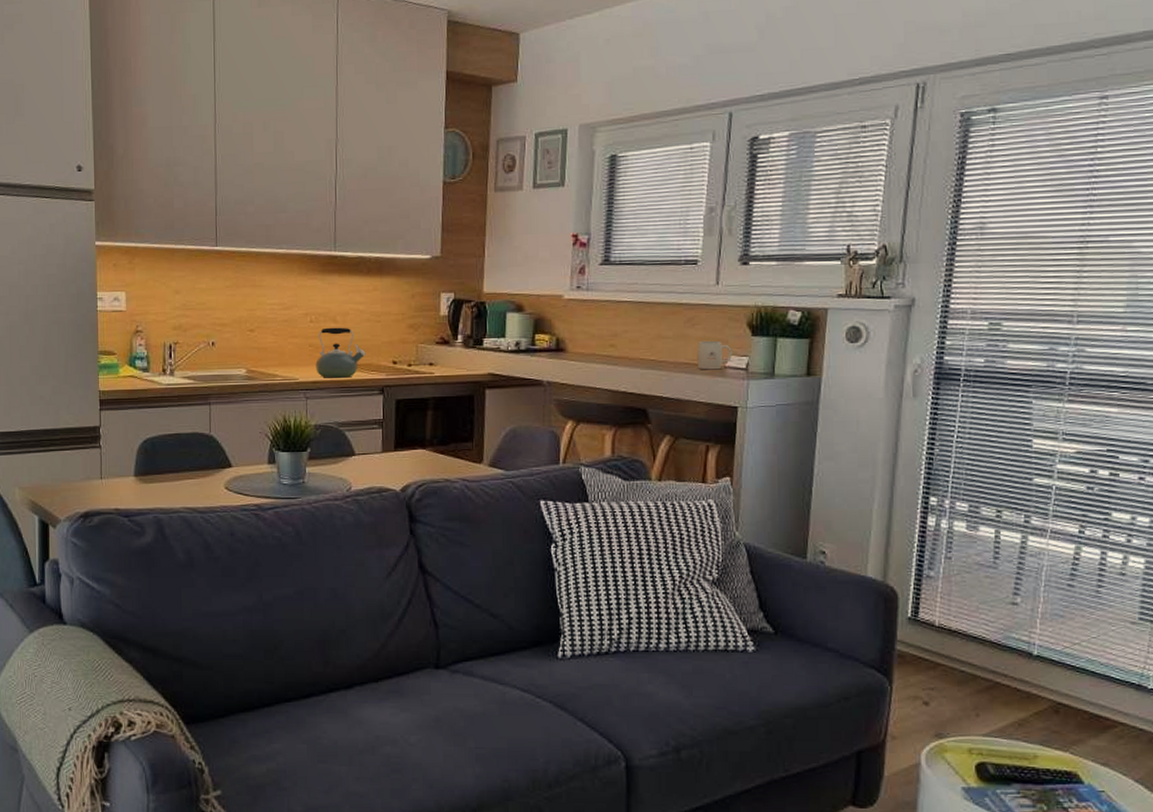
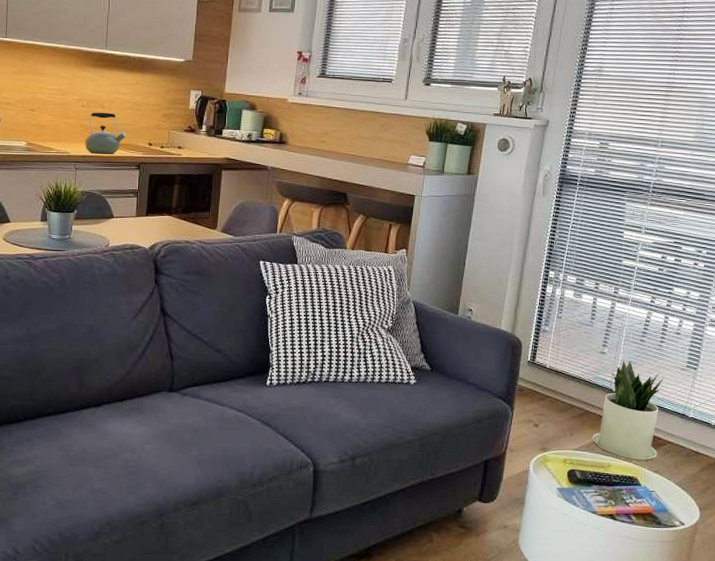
mug: present [697,340,732,370] -> none [387,142,413,166]
planter: none [1007,613,1108,751] -> present [592,360,665,462]

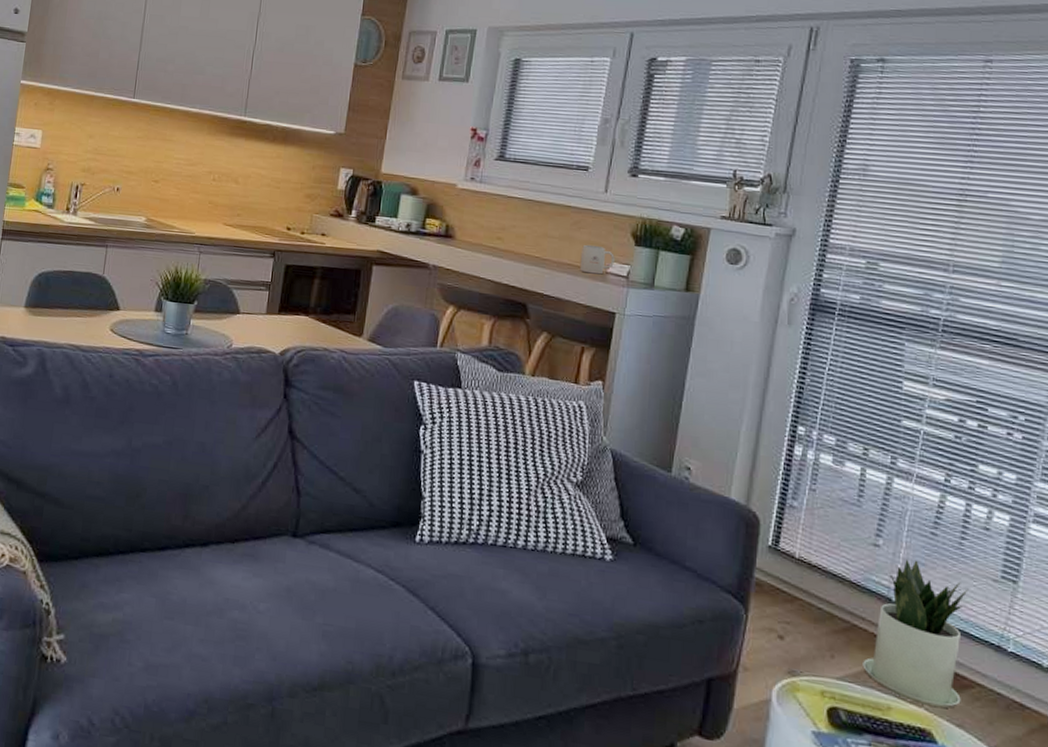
kettle: present [85,112,127,154] -> none [212,187,262,238]
mug: none [387,142,413,166] -> present [579,244,615,275]

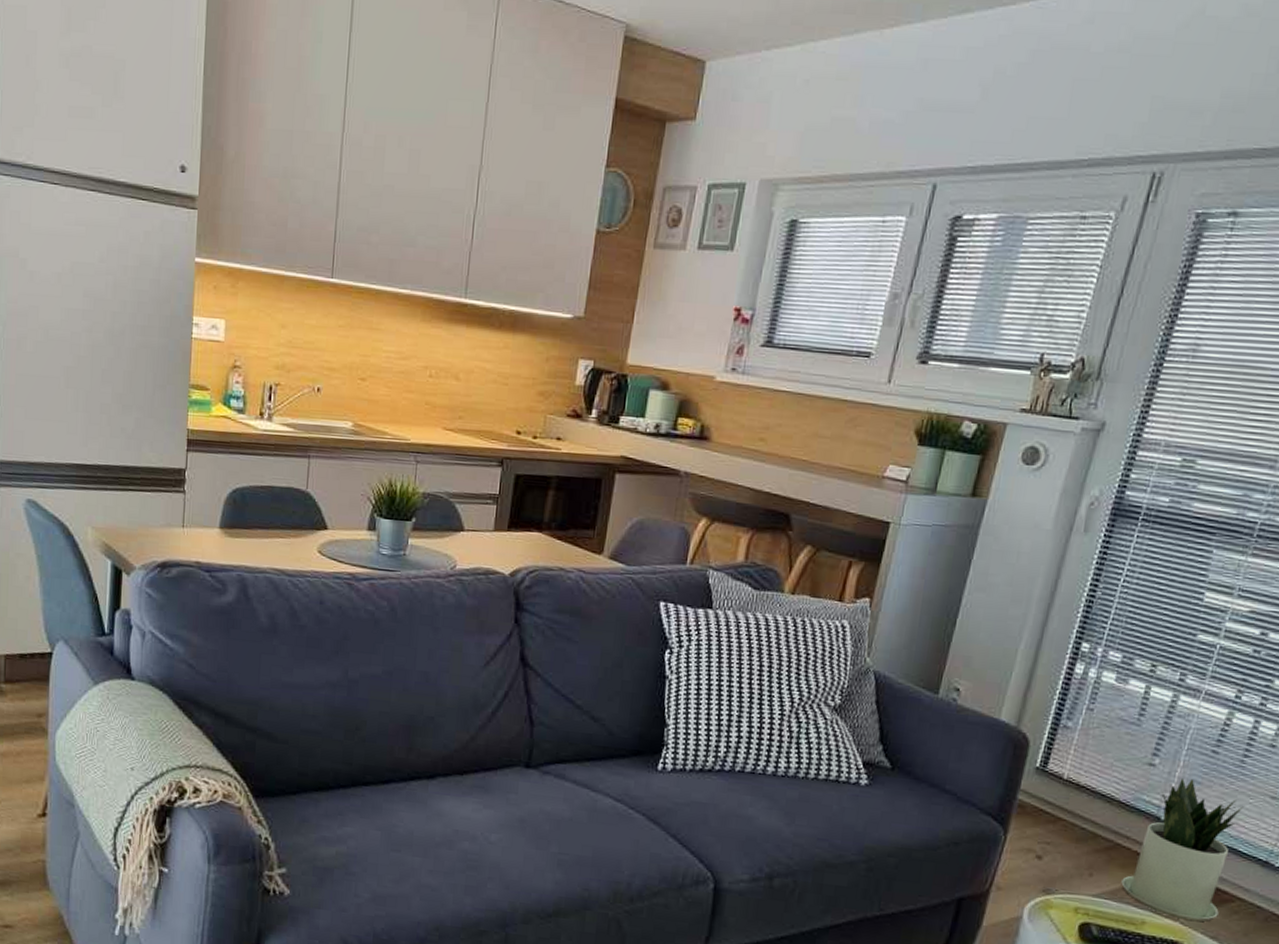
mug: present [579,244,615,275] -> none [852,444,894,479]

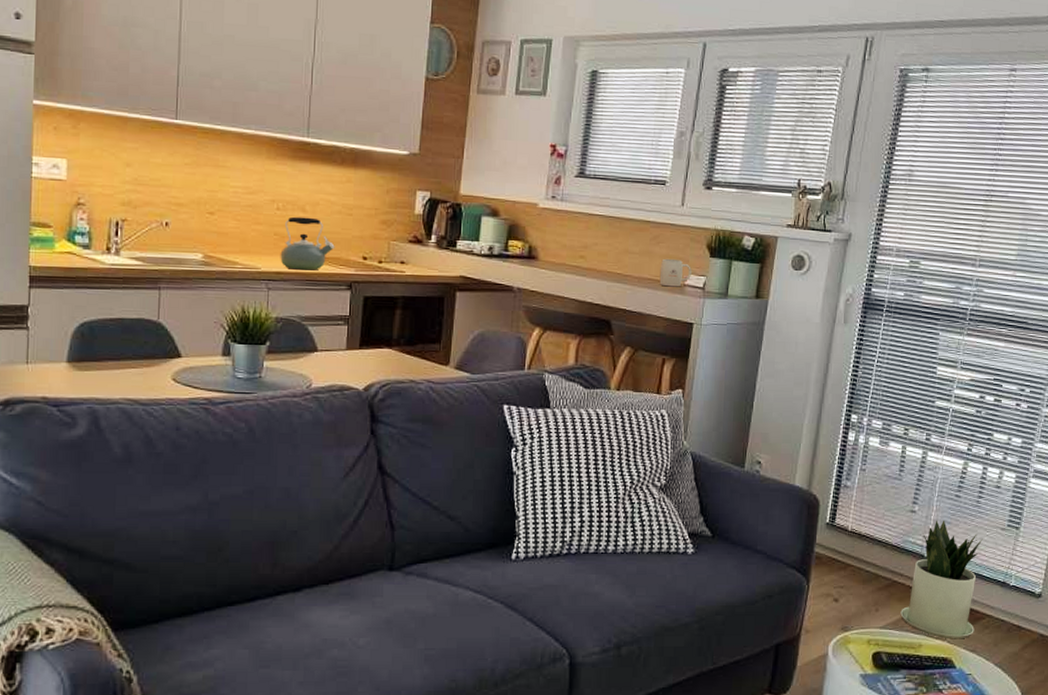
kettle: none [430,385,488,444] -> present [280,216,335,271]
mug: none [852,444,894,479] -> present [659,258,692,287]

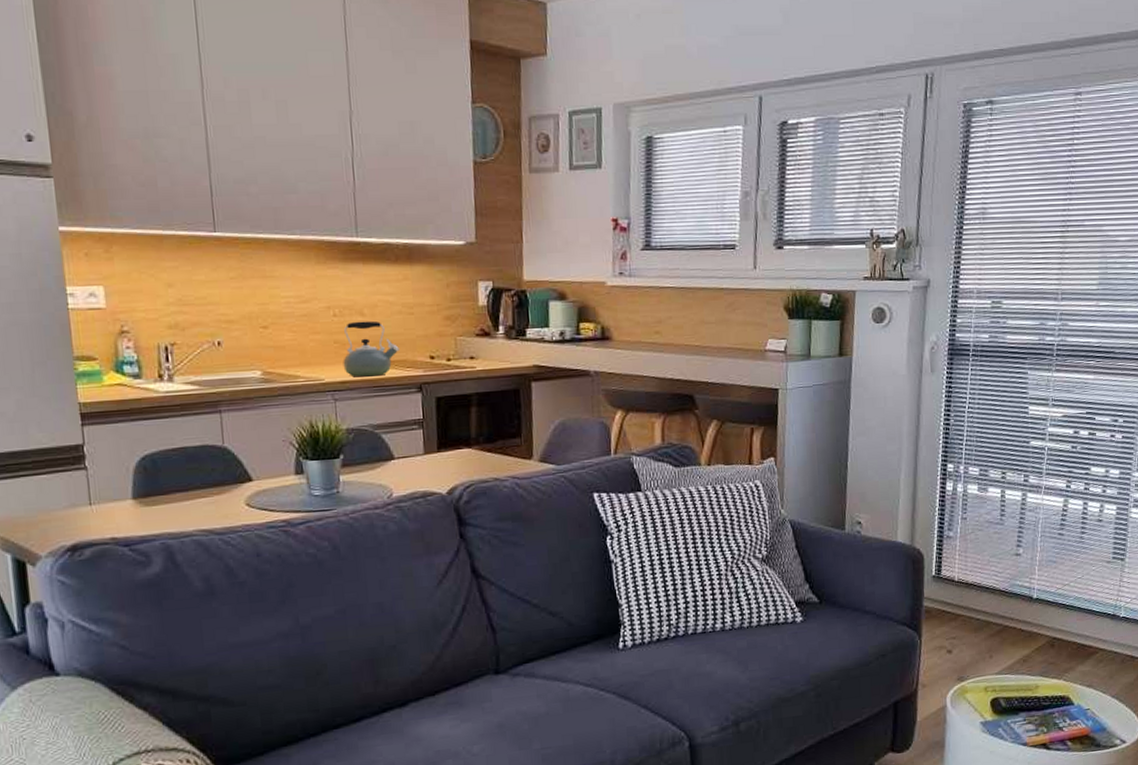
mug: present [659,258,692,287] -> none [738,324,771,354]
planter: present [900,520,983,639] -> none [1014,559,1090,677]

